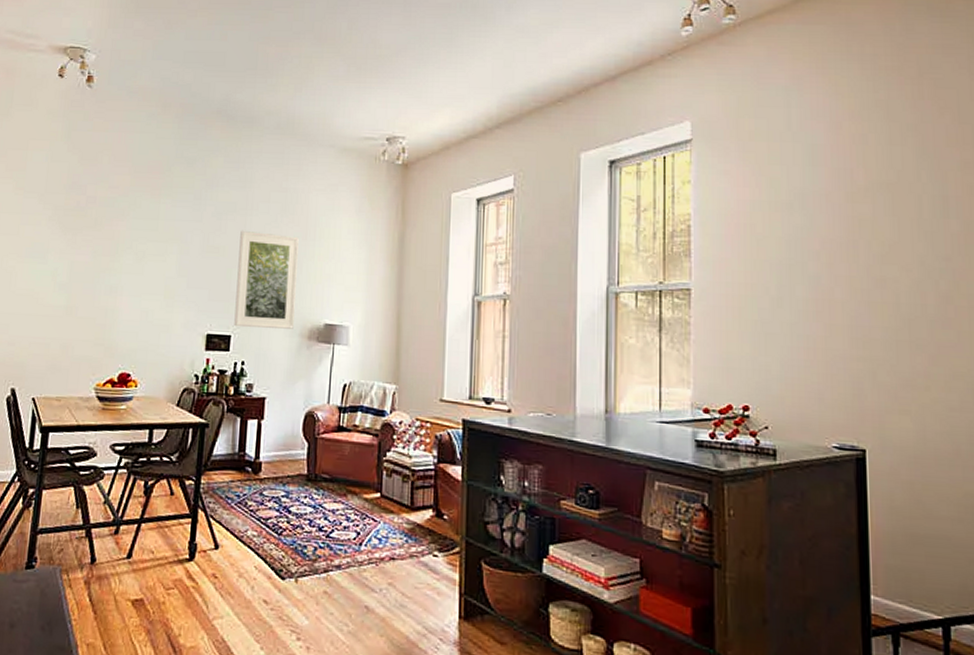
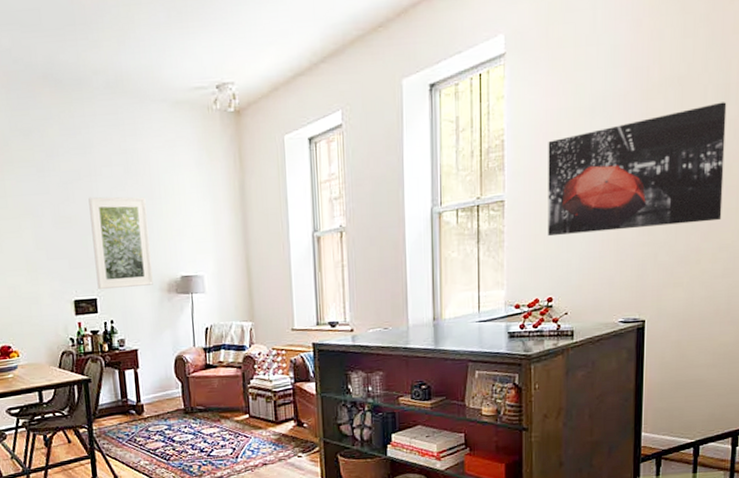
wall art: none [740,214,952,344] -> present [548,102,727,237]

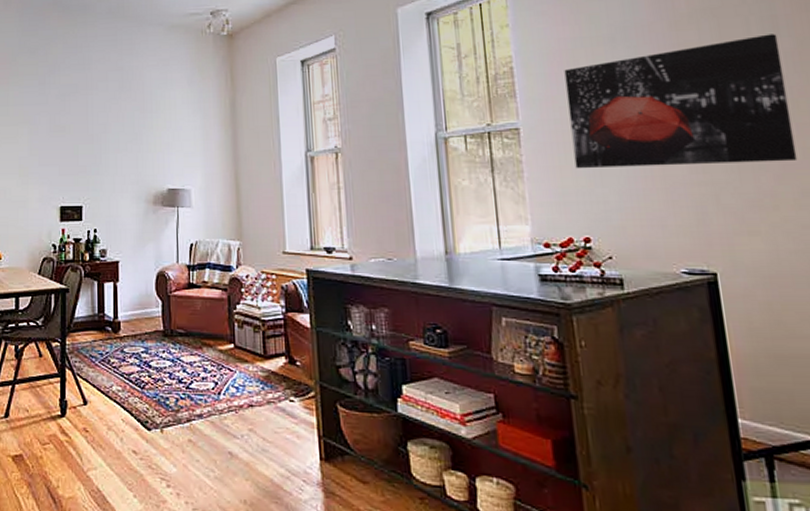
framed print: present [88,197,153,290] -> none [83,108,139,198]

